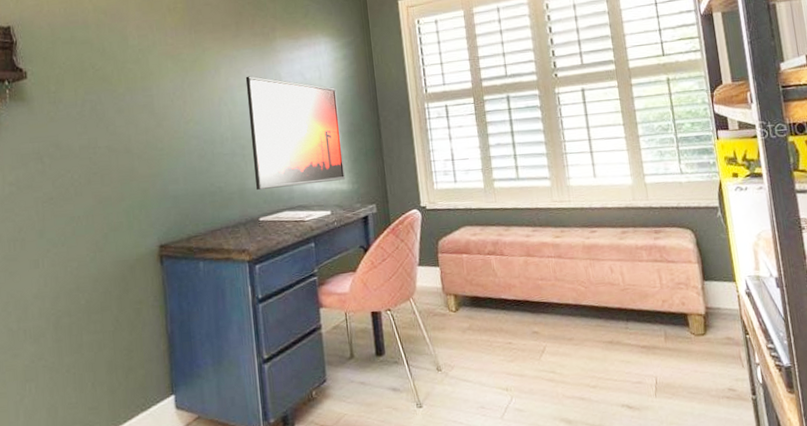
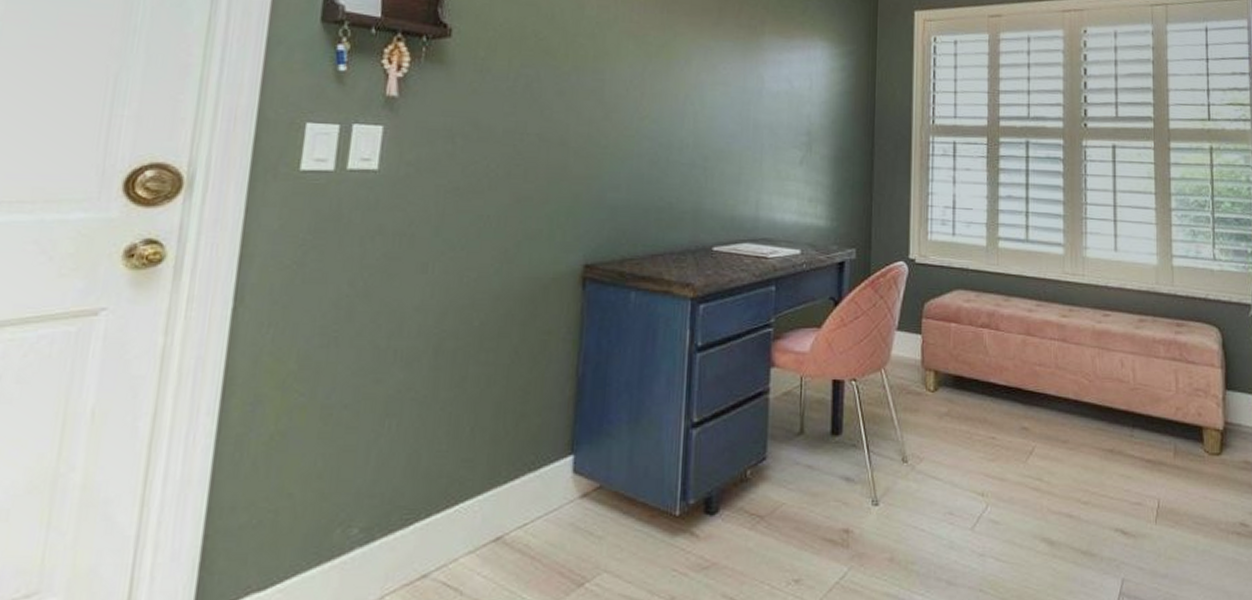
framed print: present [245,76,346,191] -> none [713,74,828,215]

